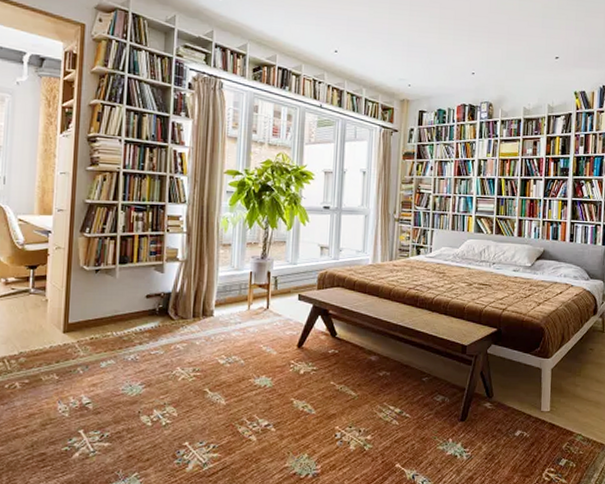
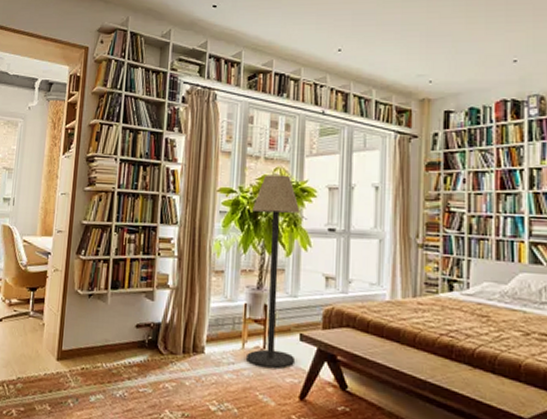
floor lamp: none [252,159,300,324] -> present [246,174,301,368]

